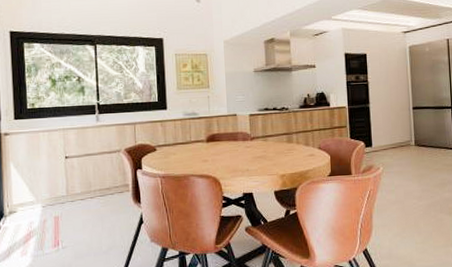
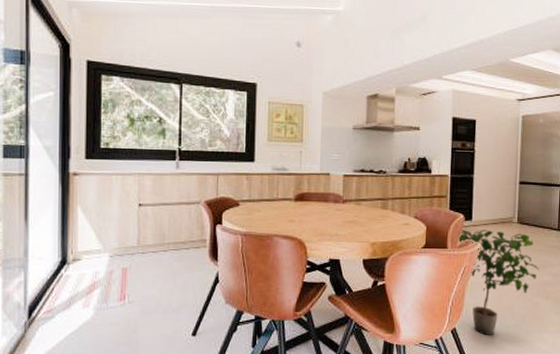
potted plant: none [361,154,440,253] -> present [458,229,539,335]

